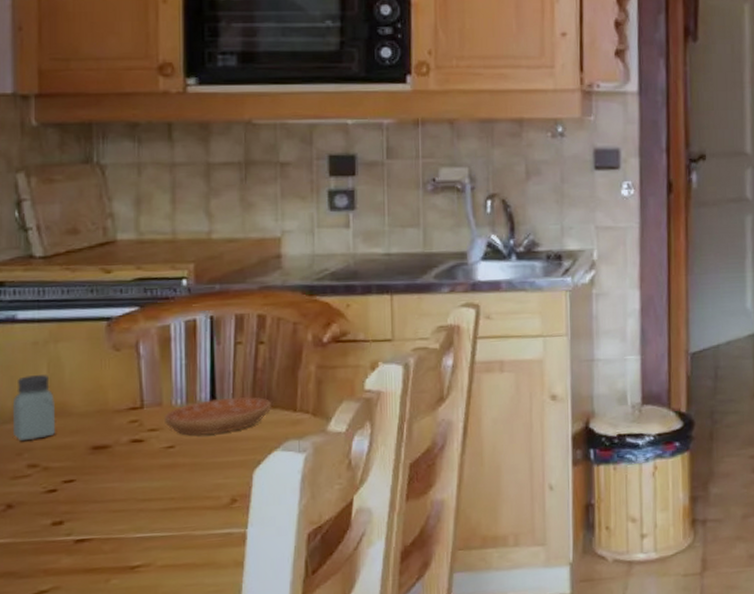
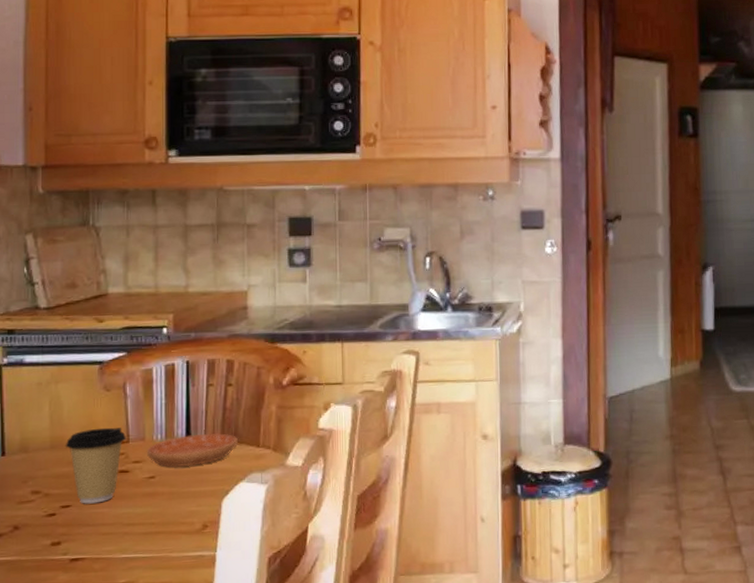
saltshaker: present [12,375,55,442] -> none [19,412,55,471]
coffee cup: none [67,391,140,478] -> present [65,427,126,504]

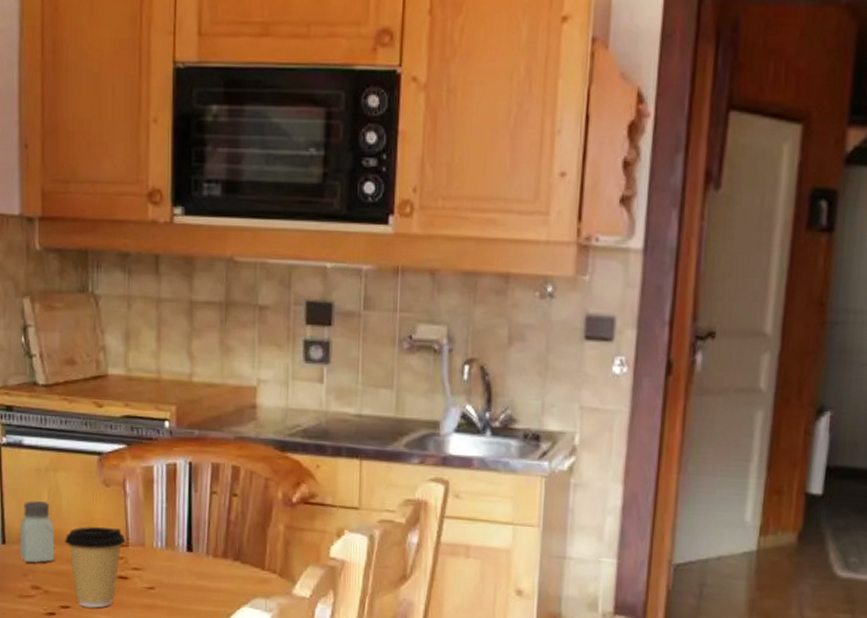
saltshaker: none [19,412,55,471] -> present [19,501,54,563]
saucer: present [146,433,238,468] -> none [145,546,242,582]

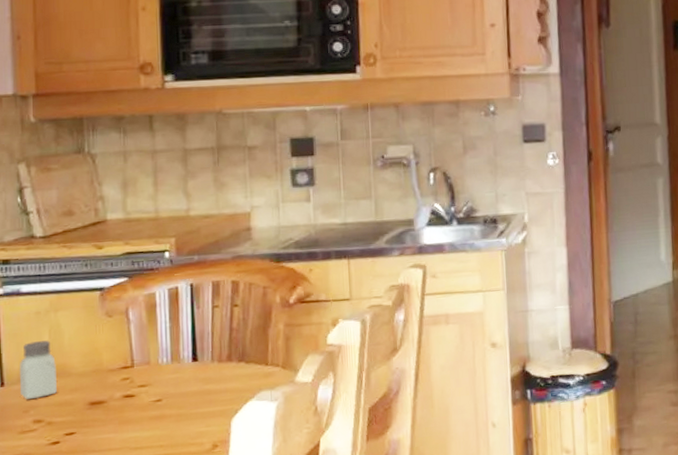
coffee cup: present [64,526,125,608] -> none [67,353,130,431]

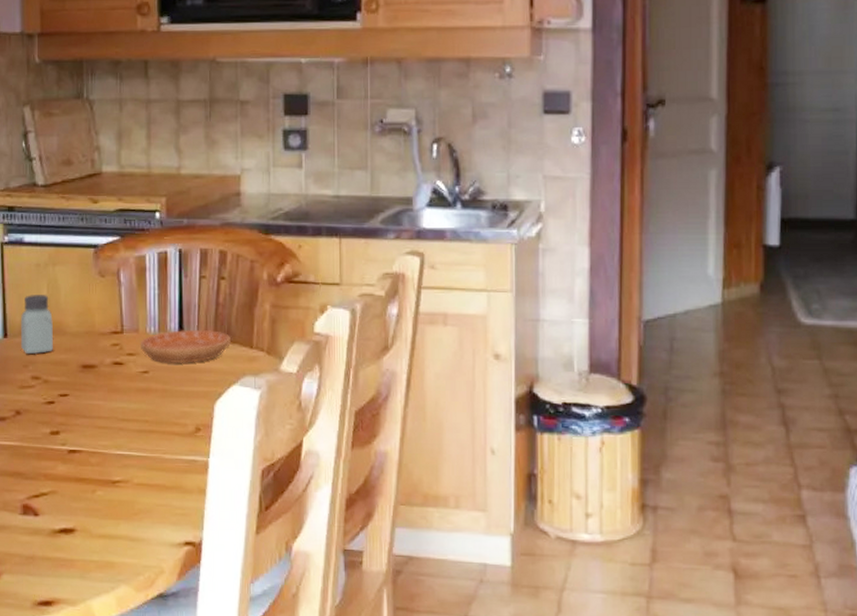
saucer: none [151,353,246,390] -> present [139,330,231,364]

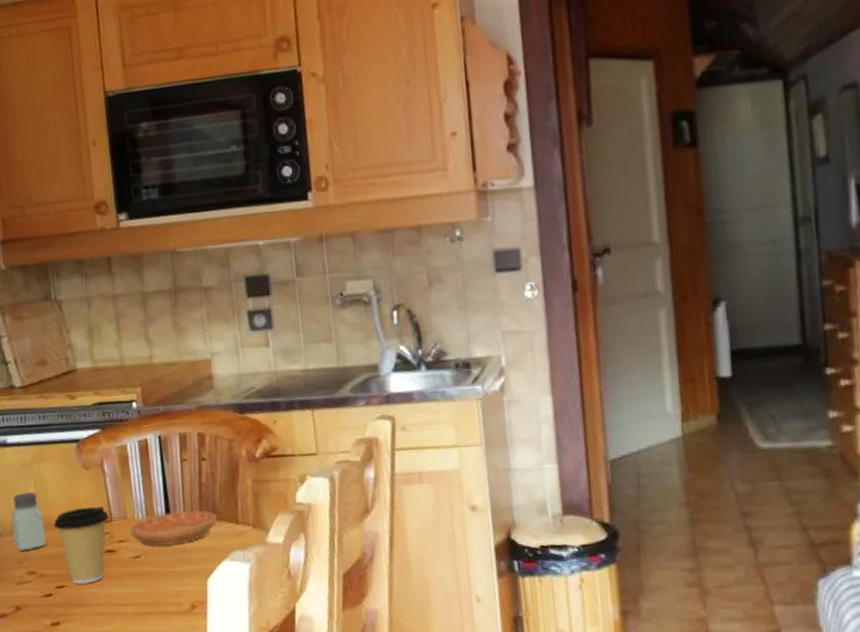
coffee cup: none [62,315,120,395] -> present [53,506,109,584]

